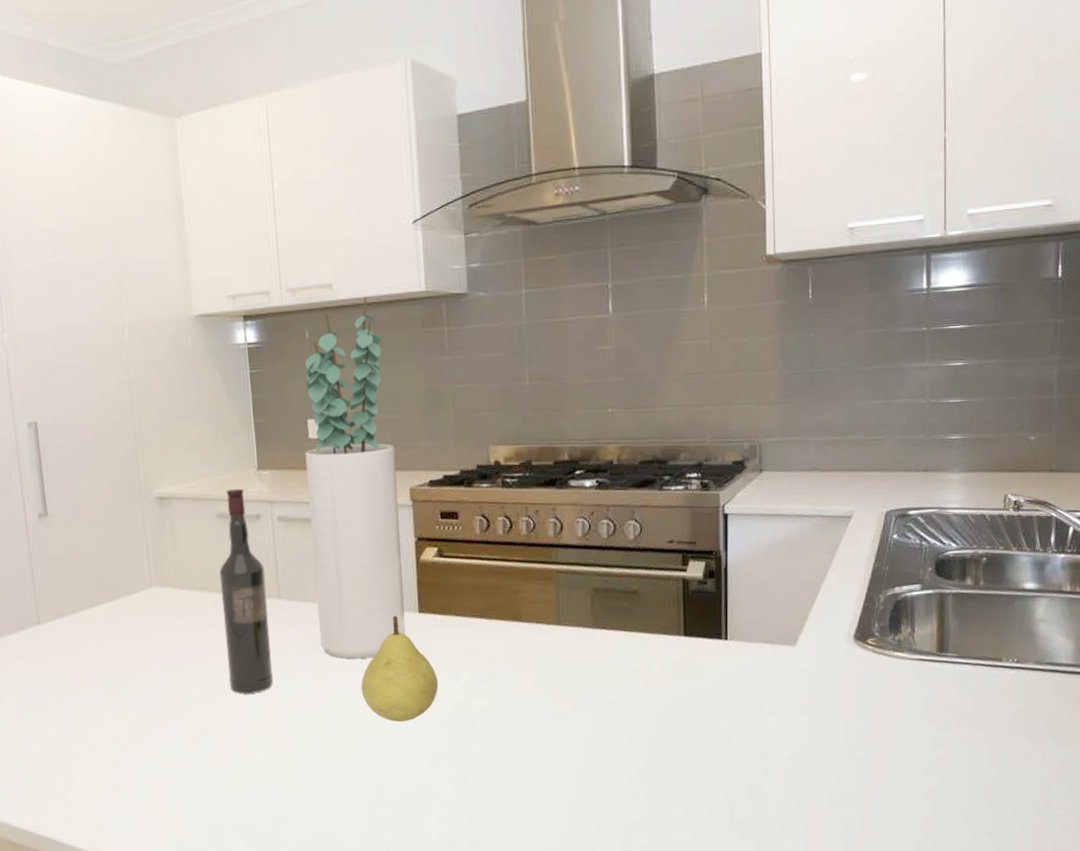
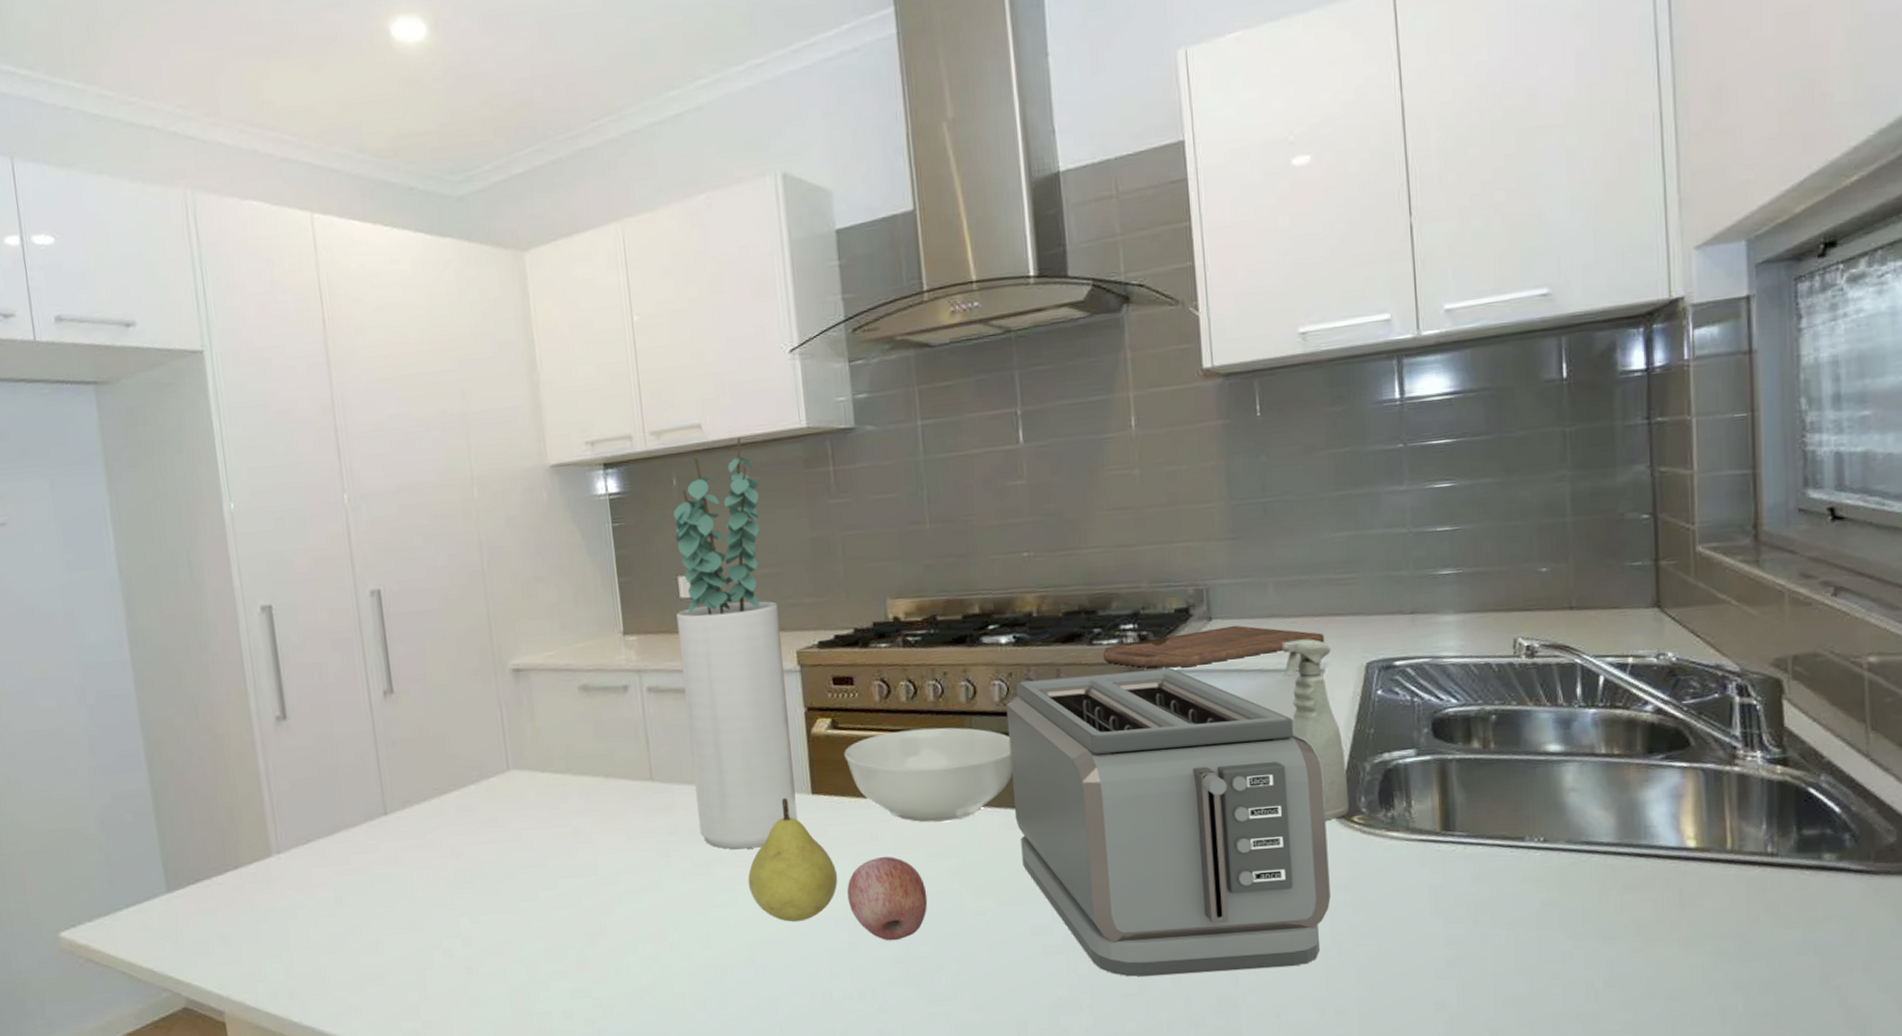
wine bottle: present [219,488,274,693] -> none [583,656,648,890]
fruit: none [446,667,514,739] -> present [847,856,928,941]
bowl: none [448,557,591,639] -> present [844,727,1013,823]
toaster: none [587,511,846,770] -> present [1005,668,1331,977]
cutting board: none [672,476,853,512] -> present [1104,625,1324,668]
spray bottle: none [818,490,865,642] -> present [1281,639,1350,820]

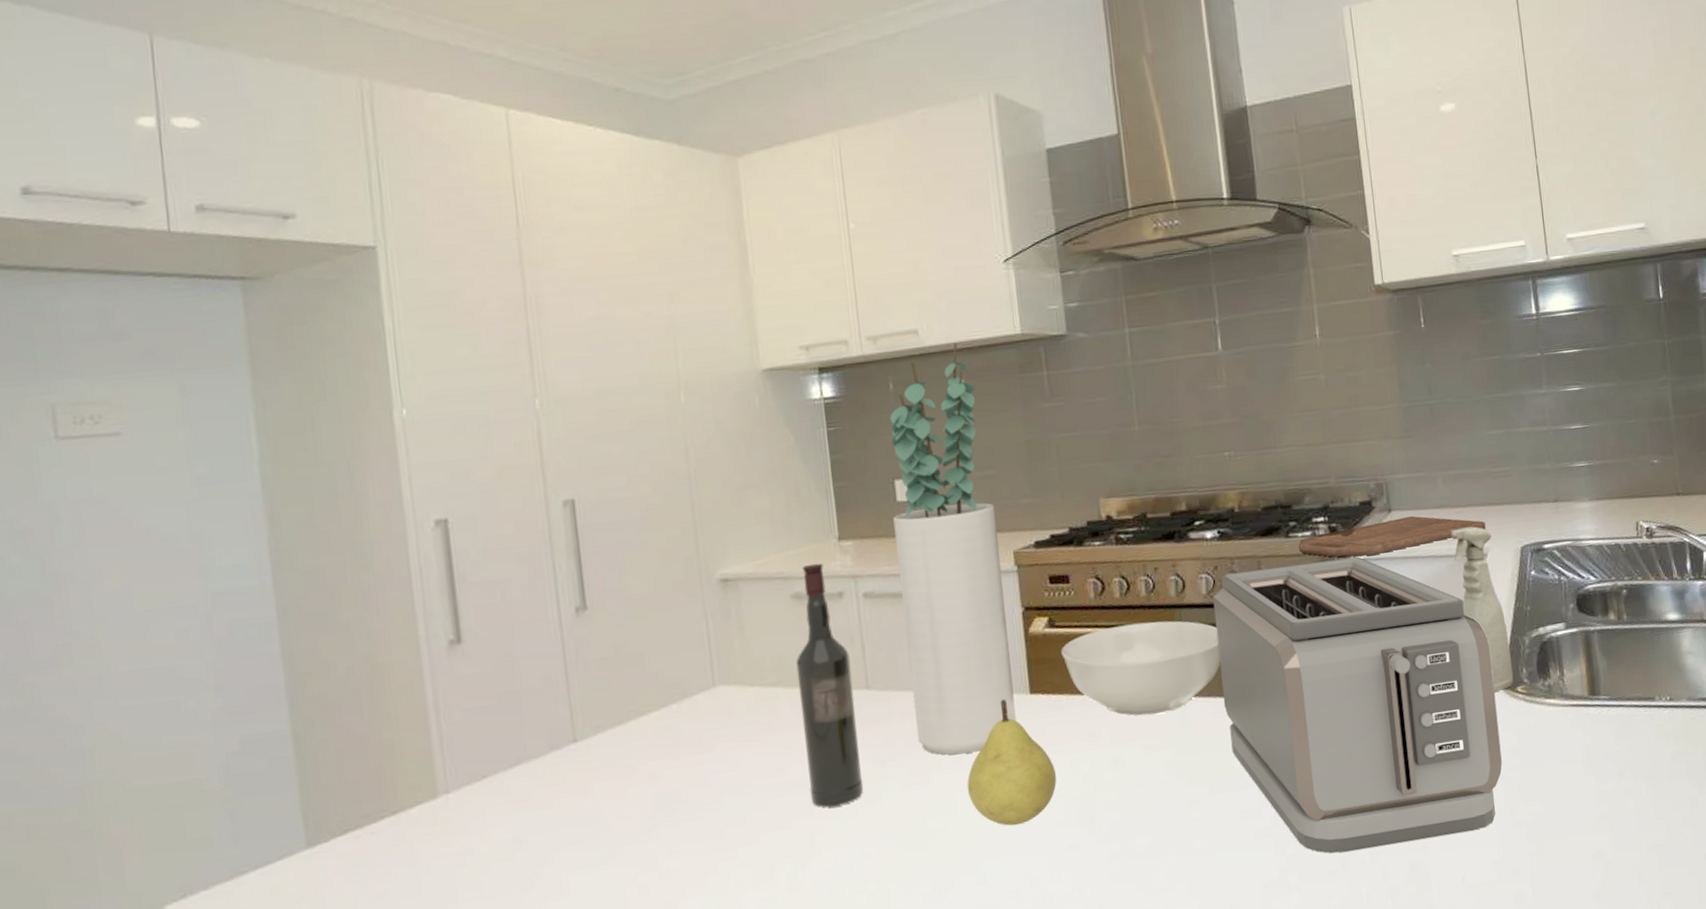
wine bottle: none [583,656,648,890] -> present [795,563,864,807]
fruit: present [847,856,928,941] -> none [1066,751,1144,838]

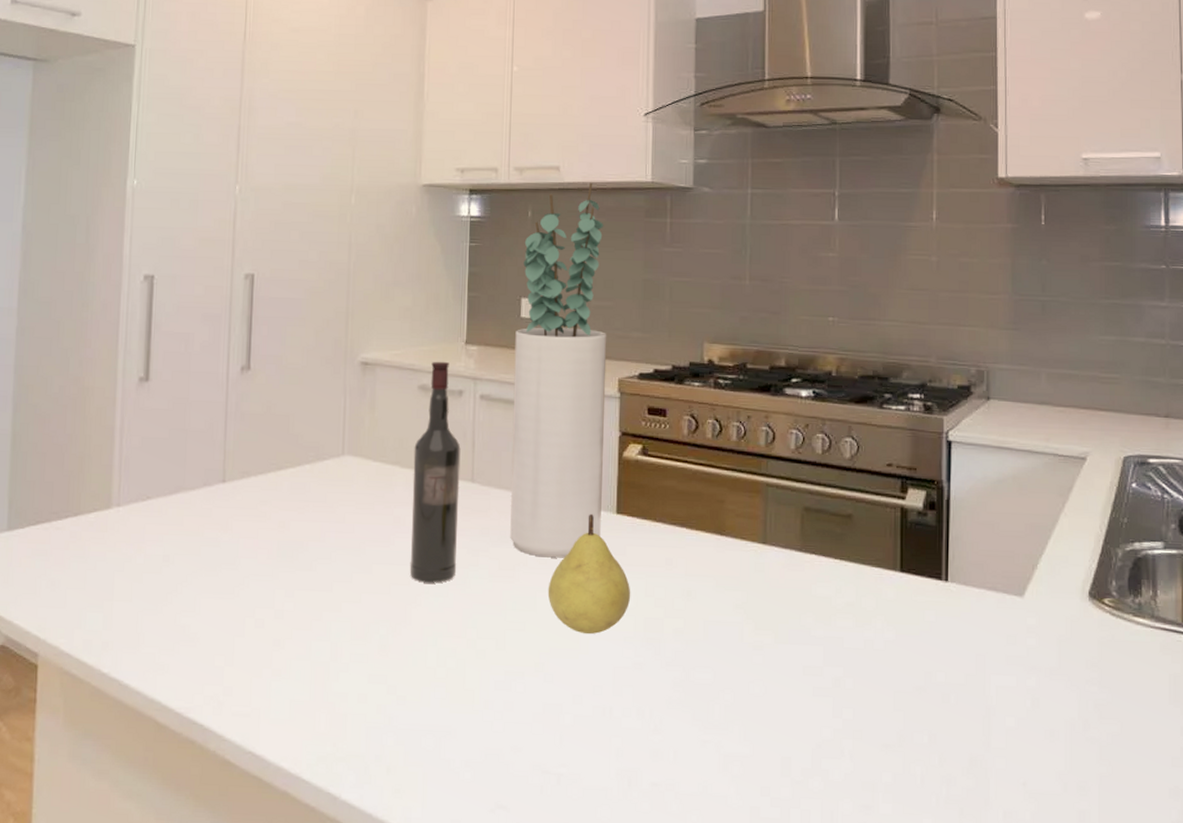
bowl: present [1061,621,1221,716] -> none [650,464,801,555]
toaster: present [1212,557,1502,854] -> none [798,433,1080,737]
cutting board: present [1299,515,1486,558] -> none [892,407,1088,440]
spray bottle: present [1450,526,1514,692] -> none [1050,427,1102,599]

